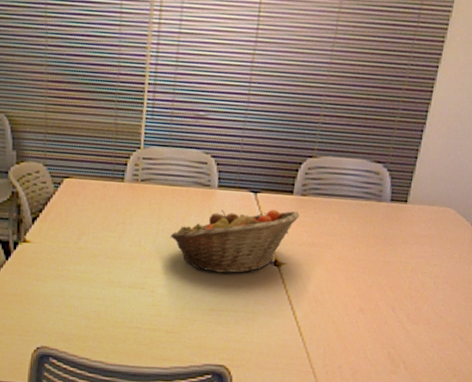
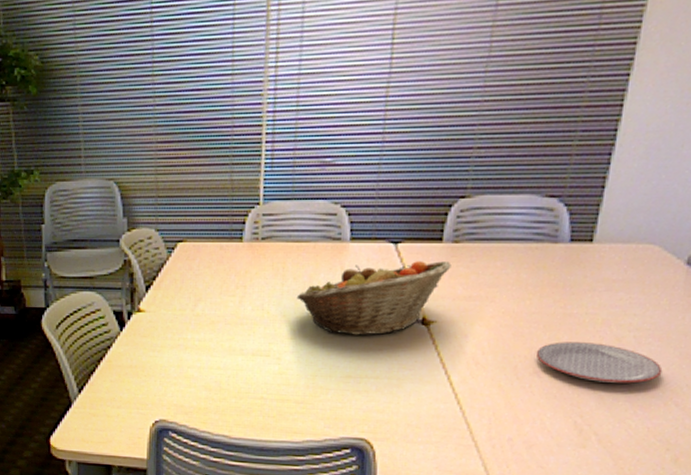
plate: none [362,285,453,321] -> present [535,342,663,383]

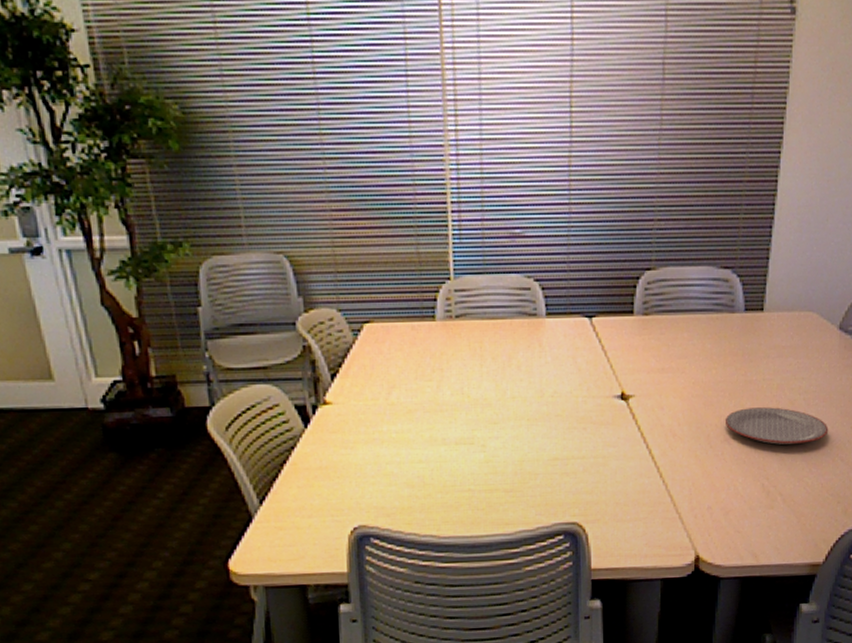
fruit basket: present [296,261,452,336] -> none [497,334,644,415]

